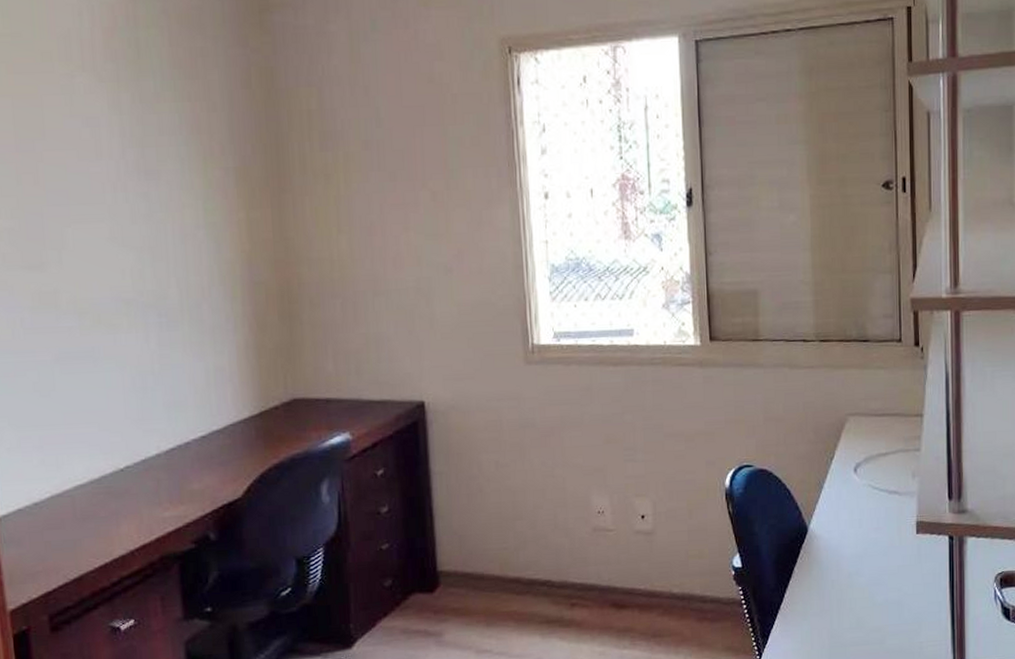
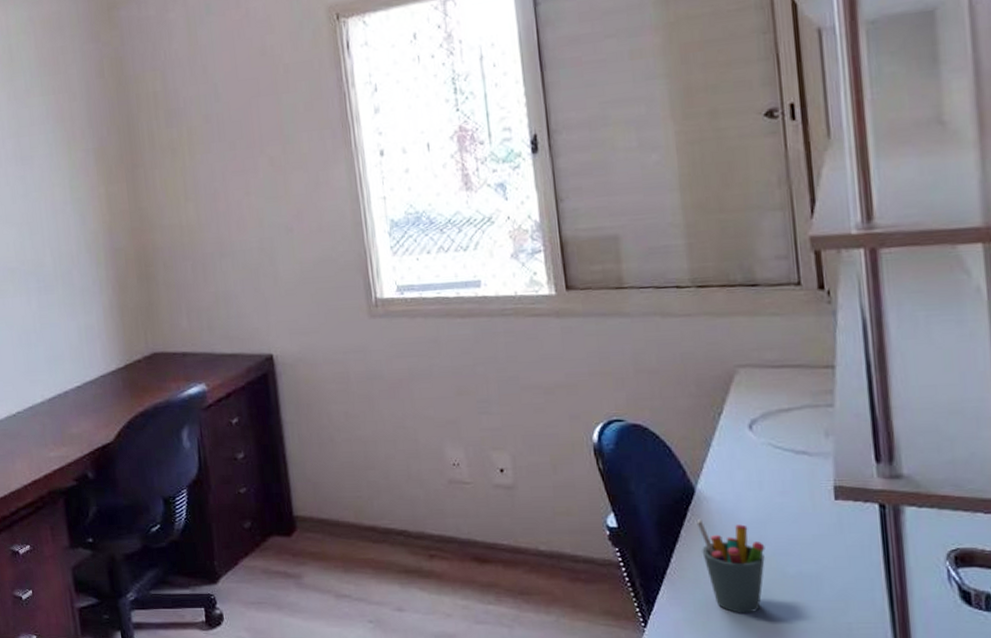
pen holder: none [807,555,861,641] -> present [696,518,765,613]

